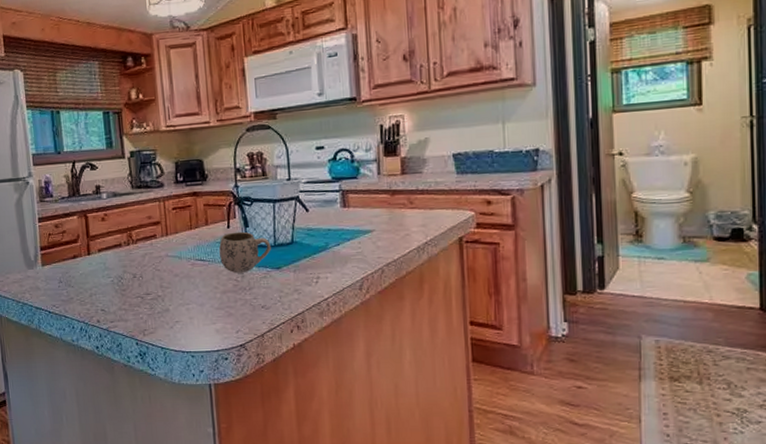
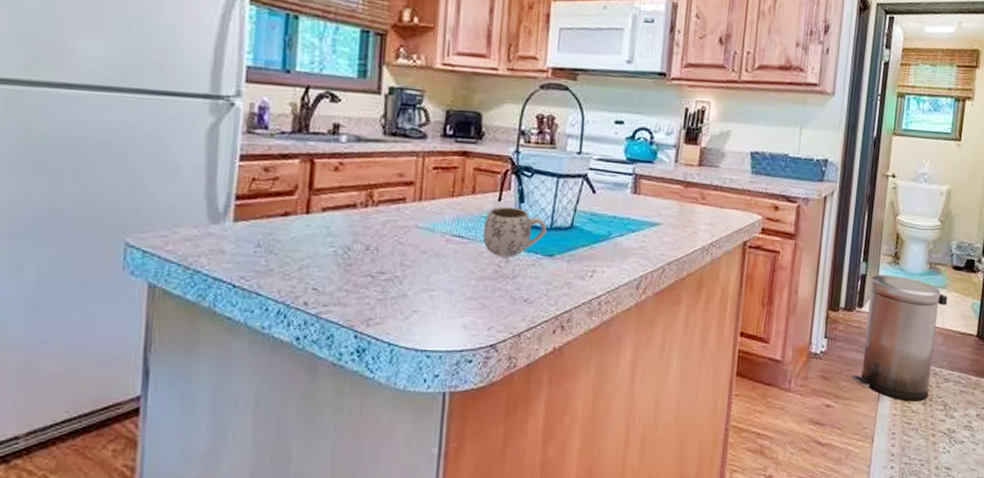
pedal bin: none [603,253,714,381] -> present [851,274,948,402]

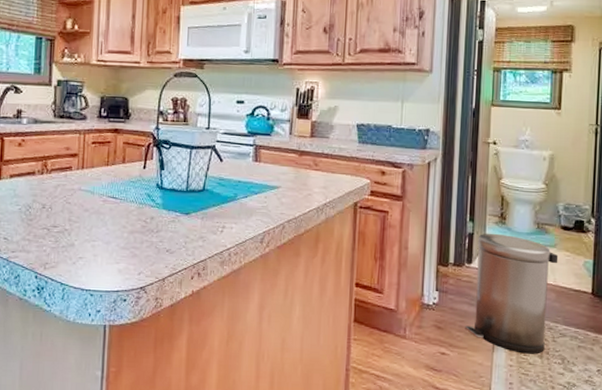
mug: present [483,206,547,258] -> none [132,173,183,215]

